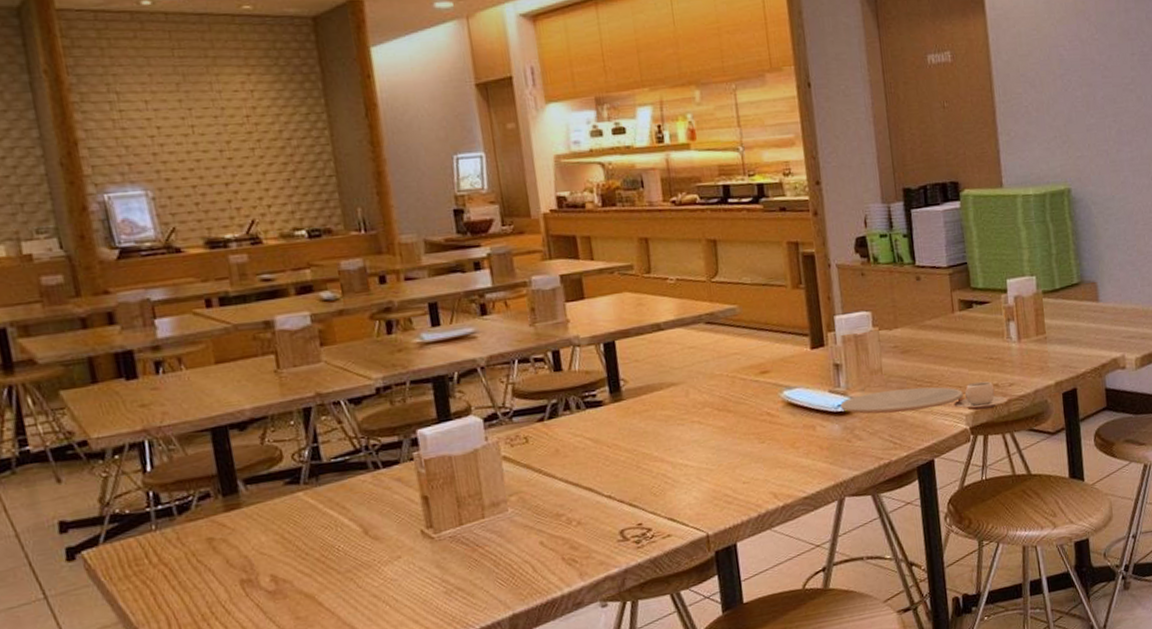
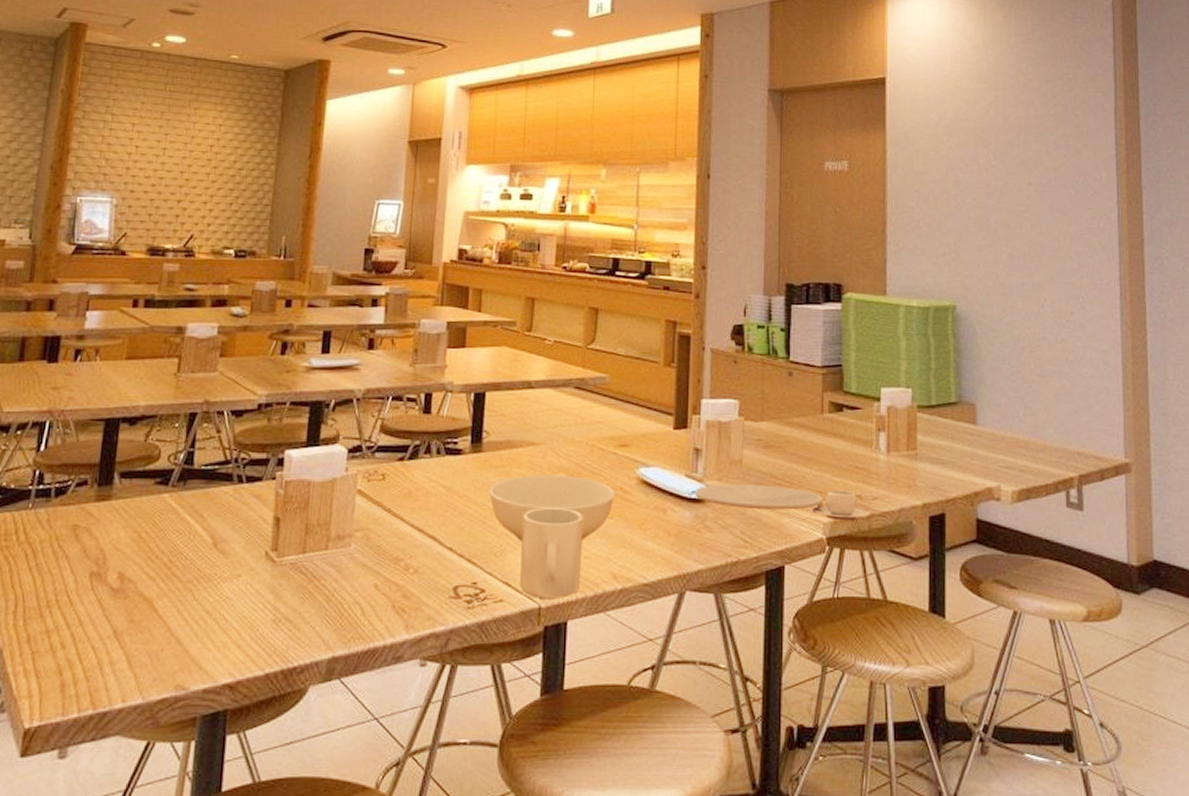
bowl: none [637,408,764,479] -> present [489,474,615,541]
cup: none [675,440,744,528] -> present [520,508,583,598]

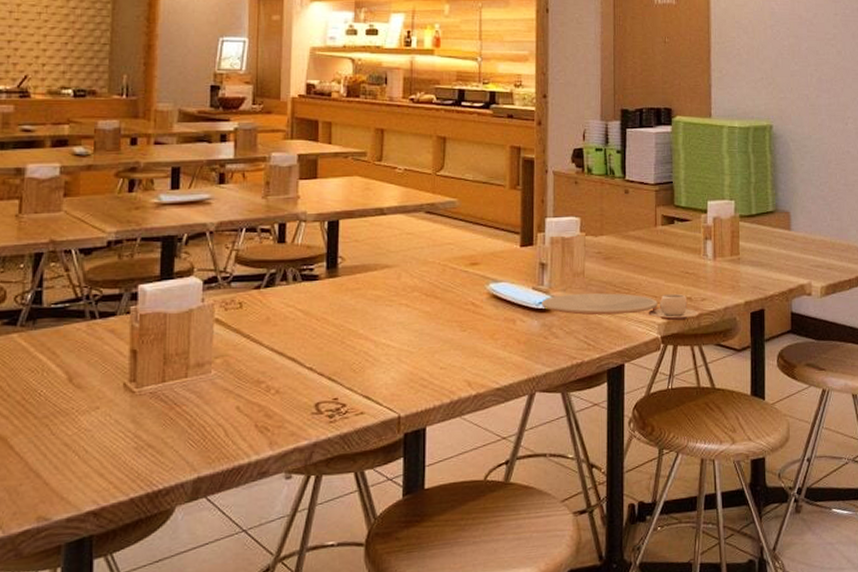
bowl: present [489,474,615,541] -> none [346,294,467,358]
cup: present [520,508,583,598] -> none [379,324,437,409]

